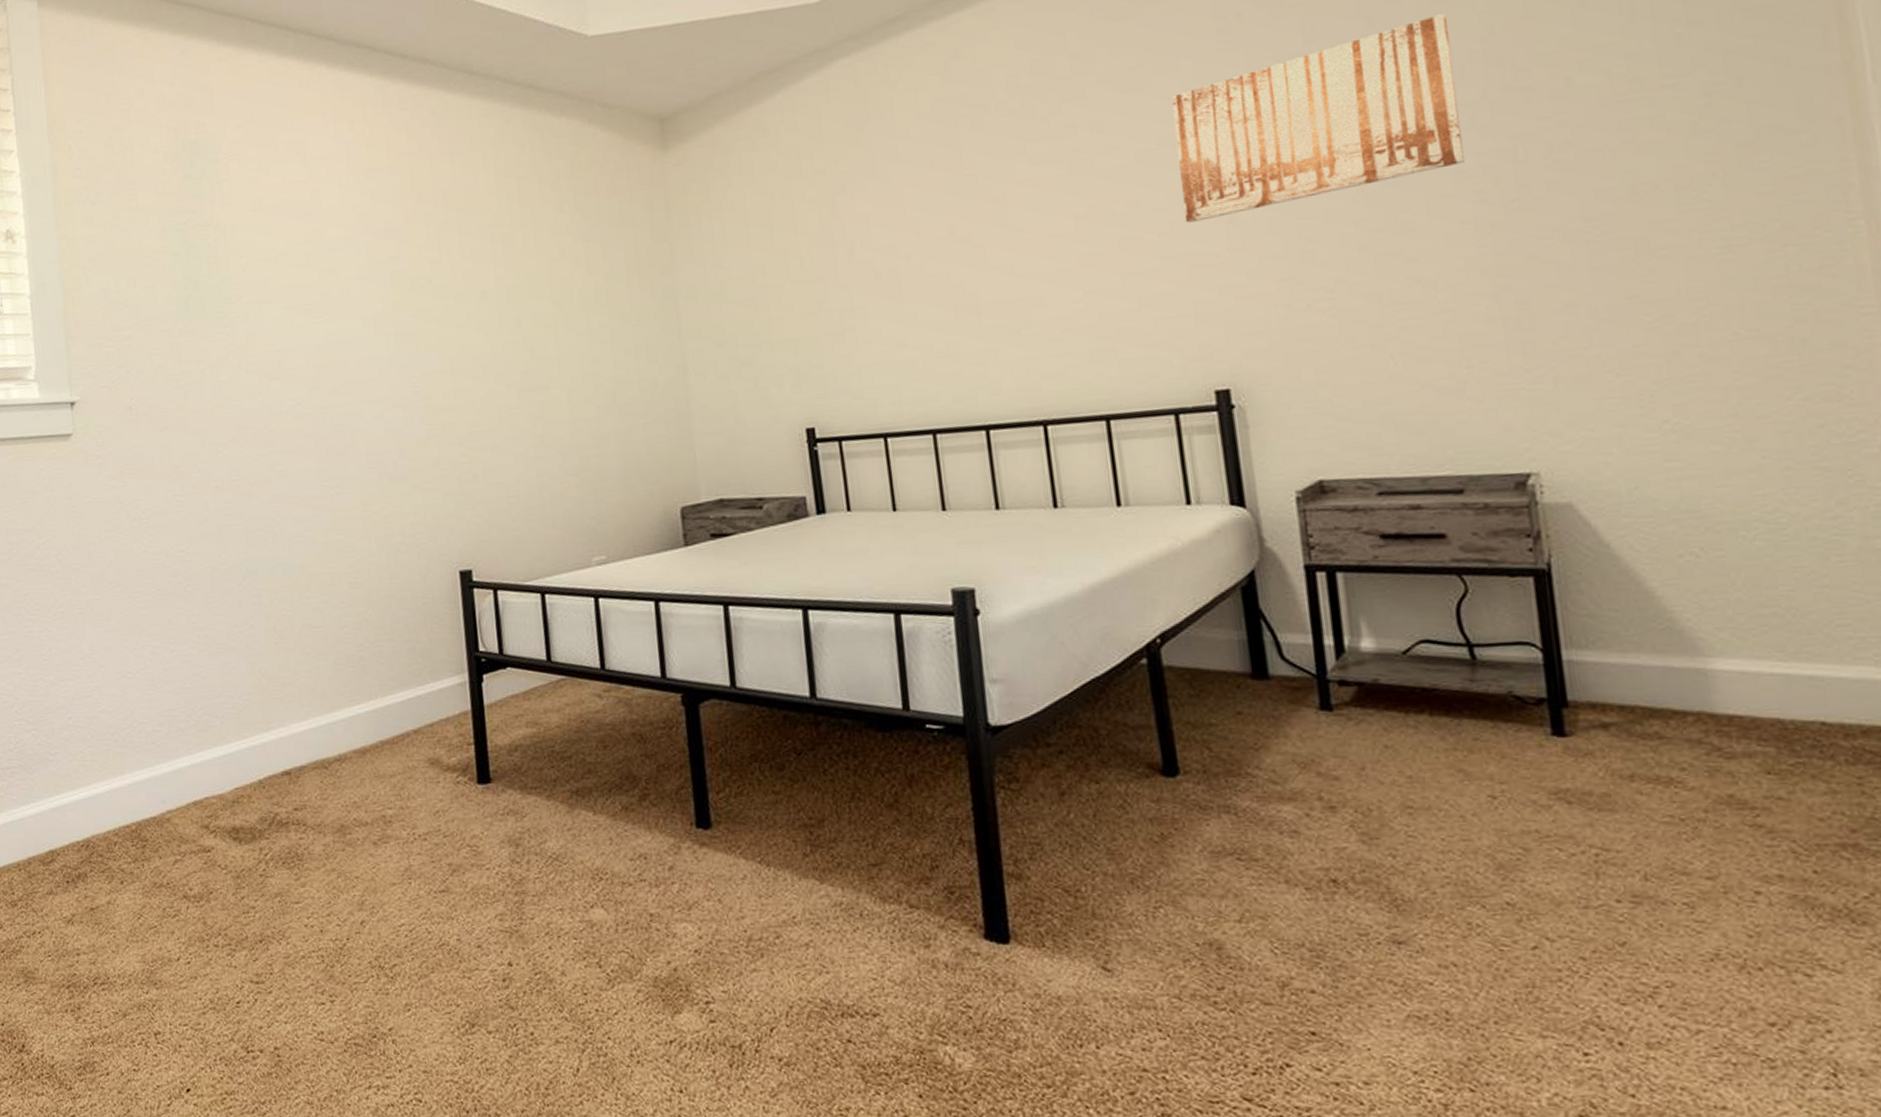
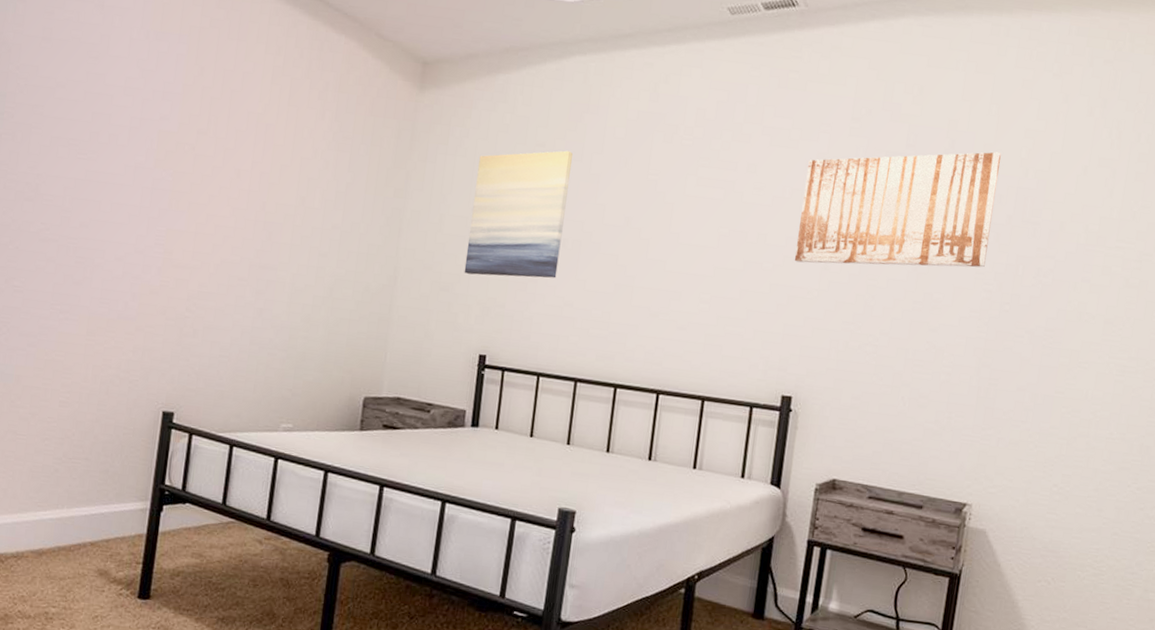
wall art: none [750,169,878,340] -> present [464,150,573,278]

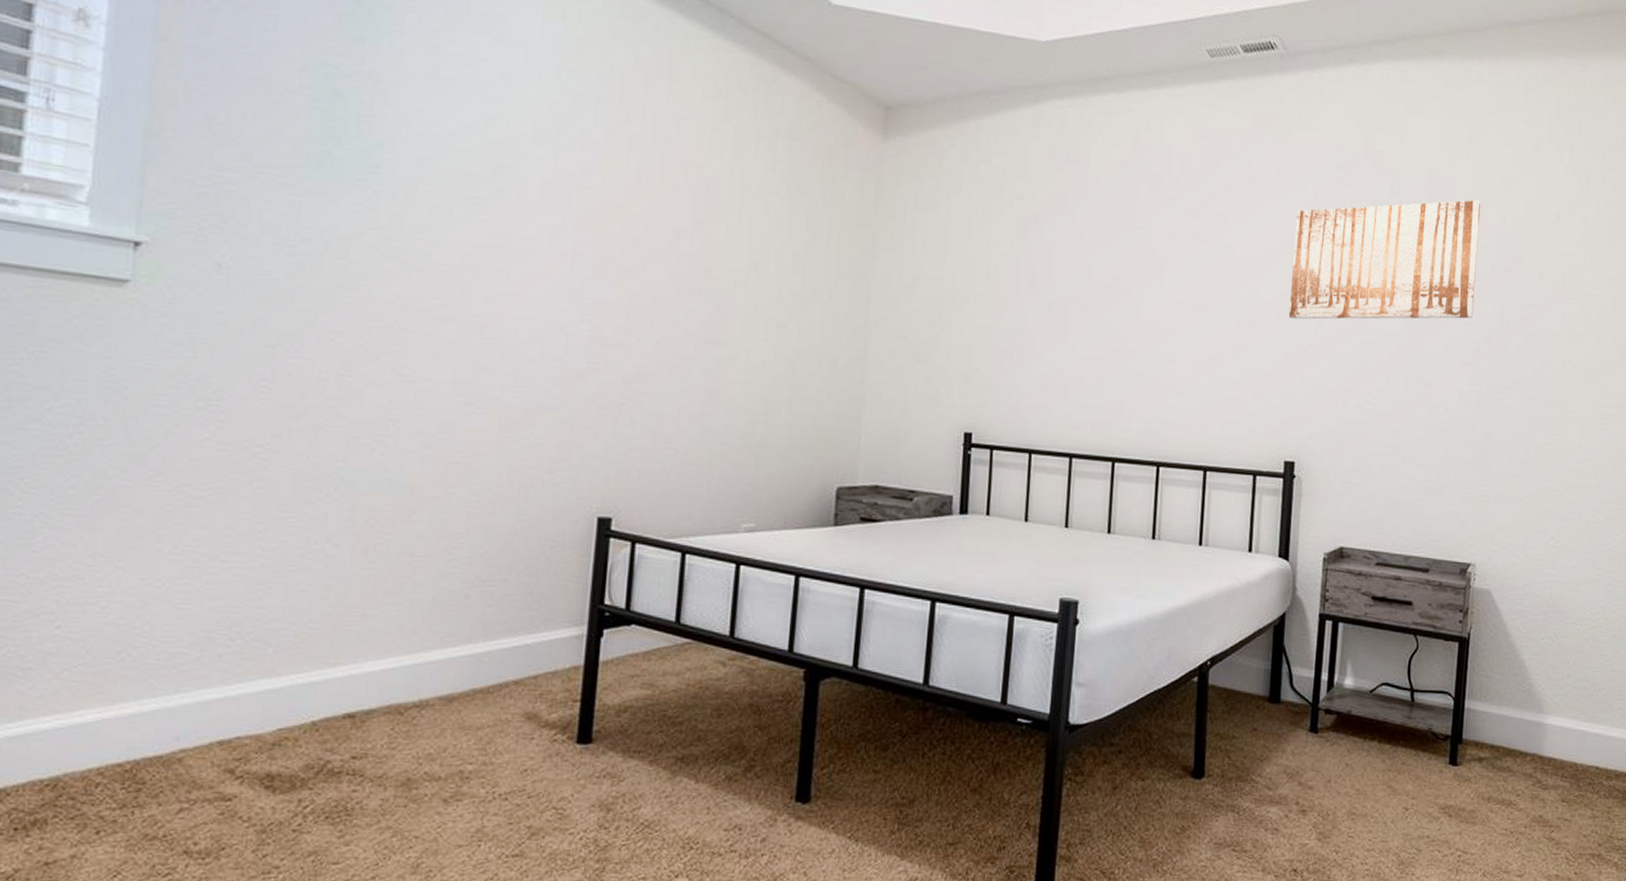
wall art: present [464,150,573,278] -> none [942,203,1054,345]

